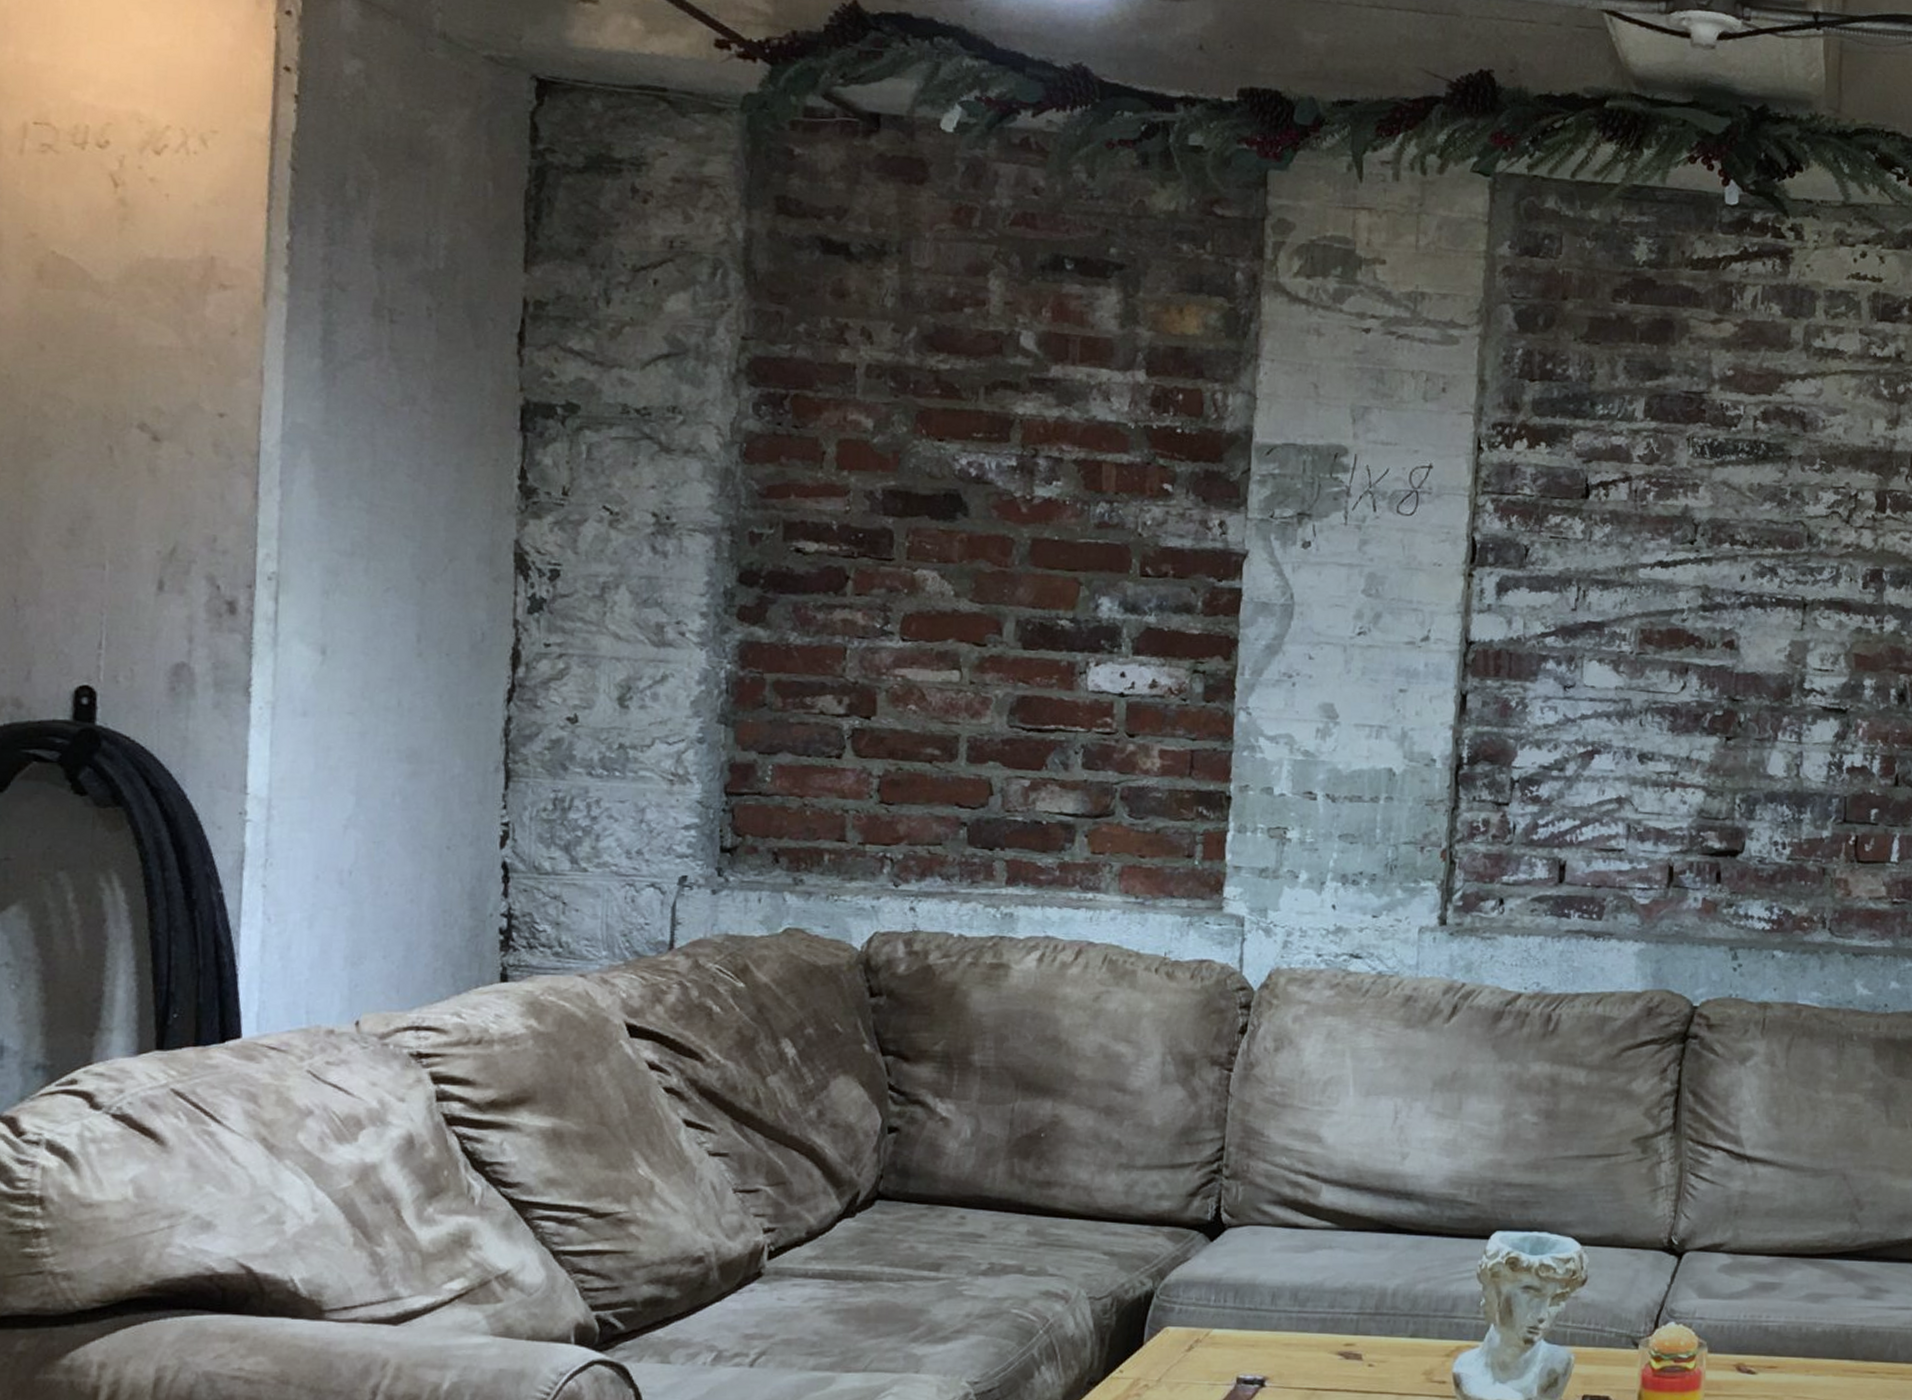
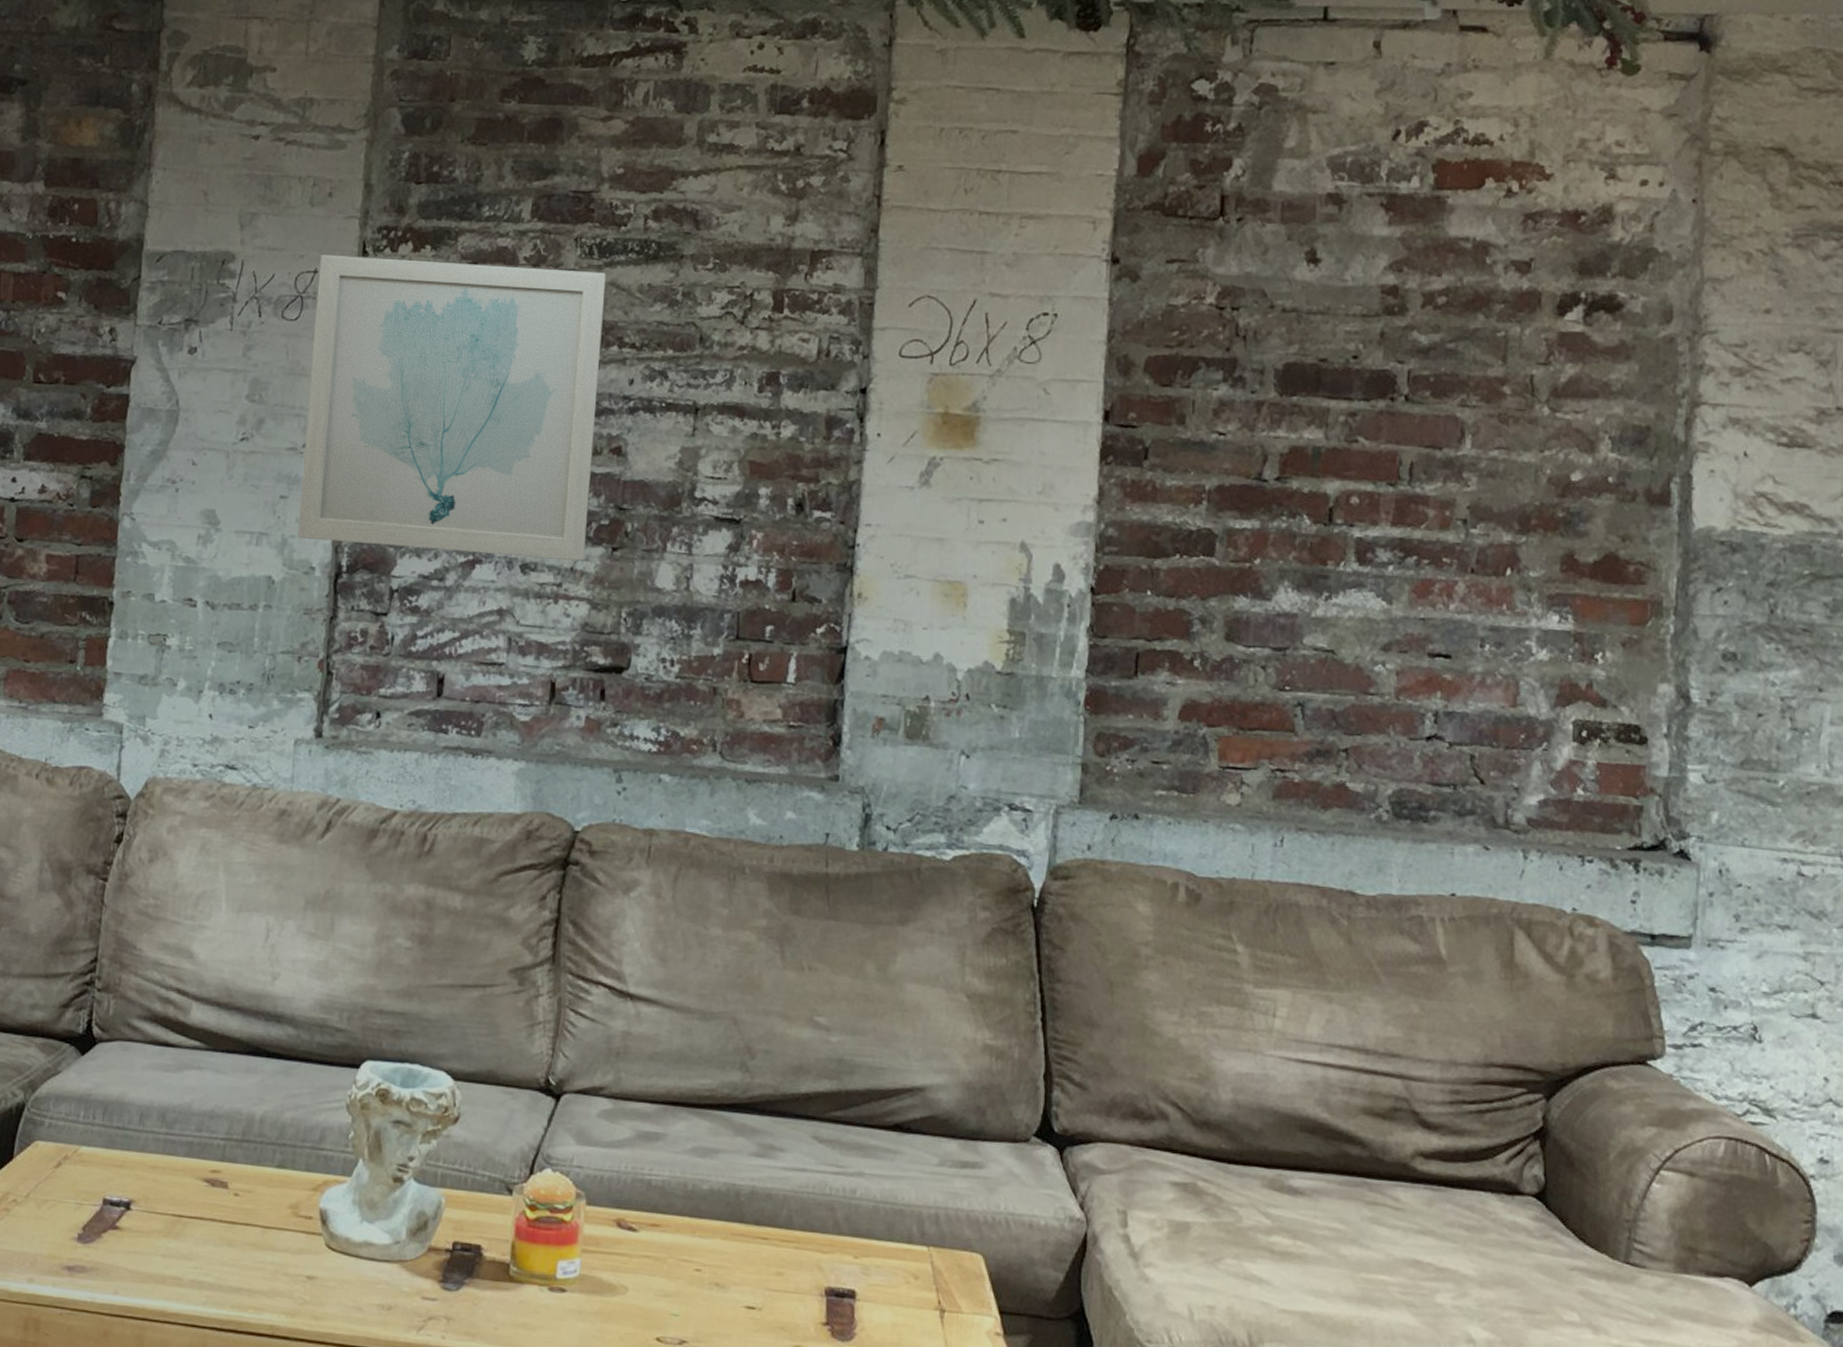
wall art: none [1418,450,1718,751] -> present [298,254,606,562]

